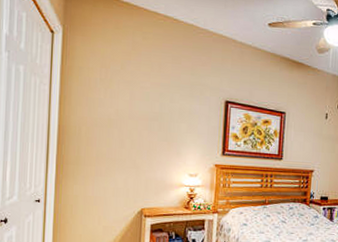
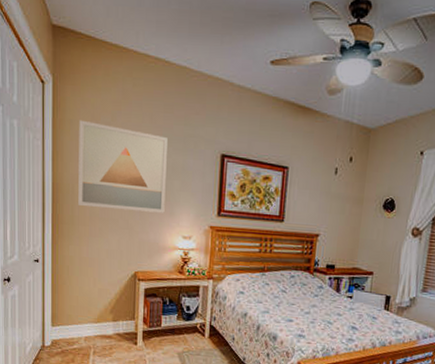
wall art: none [85,67,175,153] -> present [78,119,168,213]

